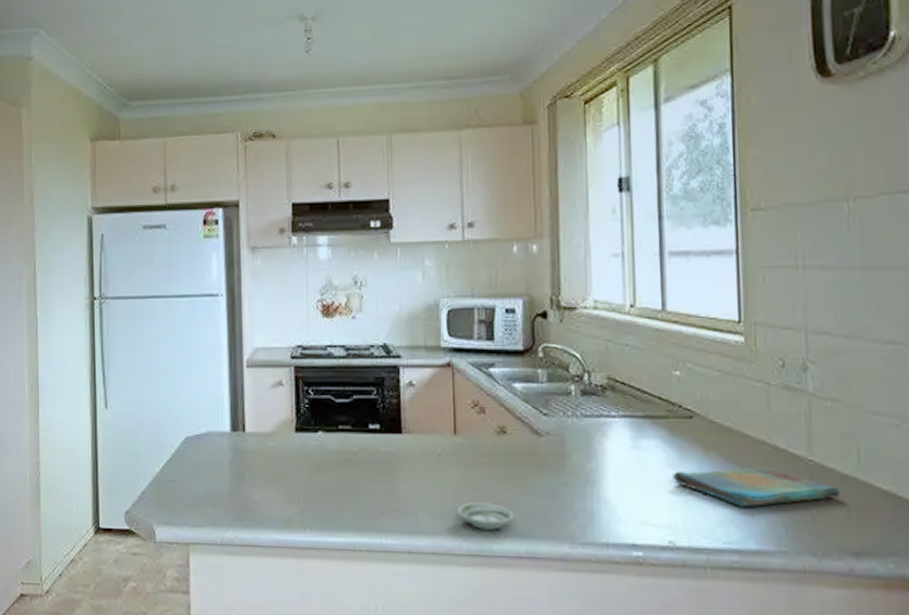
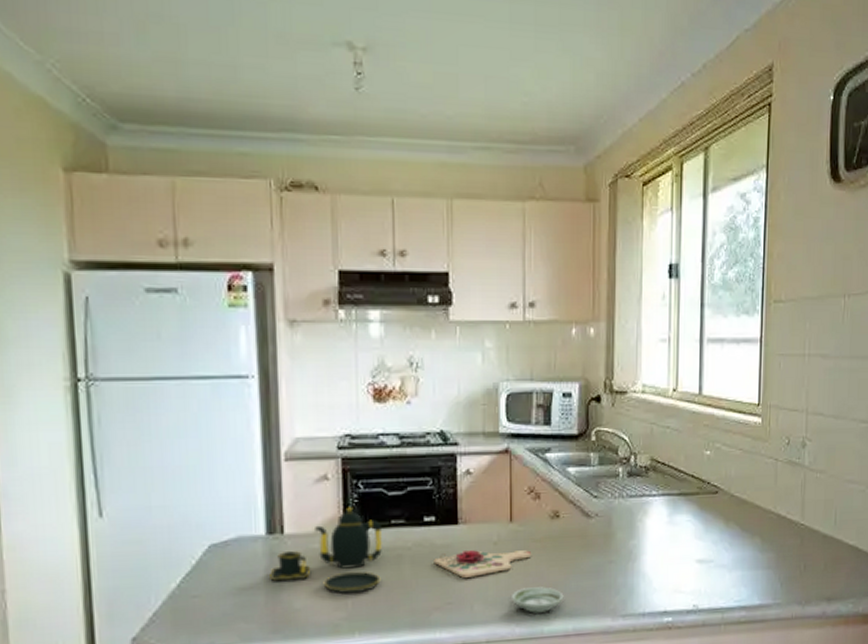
teapot: none [233,411,331,491] -> present [270,507,383,594]
cutting board: none [379,460,478,486] -> present [434,550,532,578]
dish towel: present [673,467,841,508] -> none [700,533,821,570]

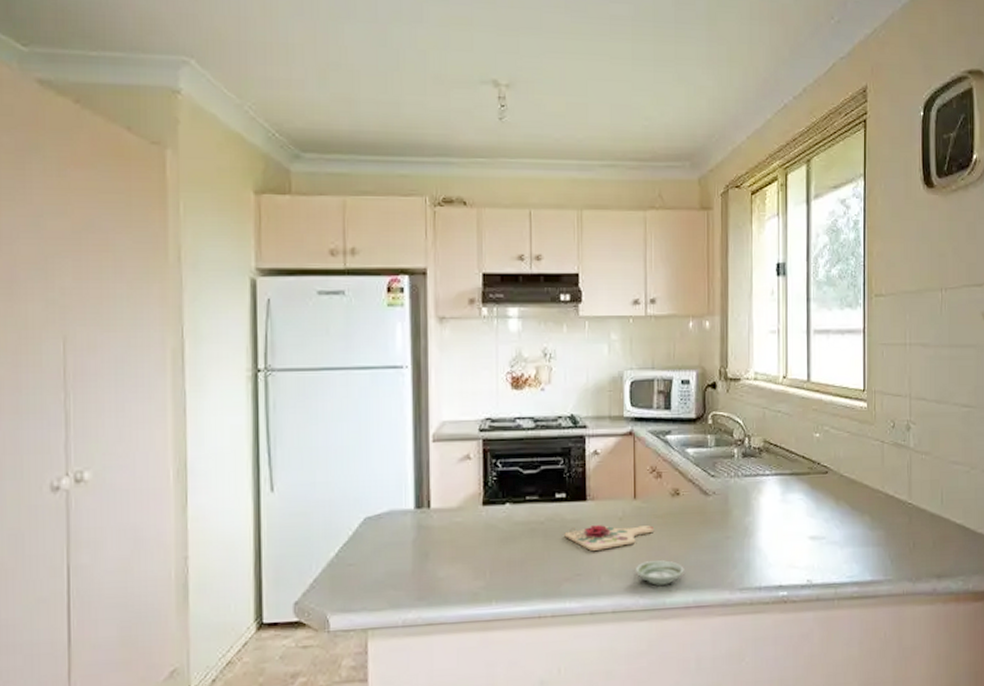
teapot: present [270,507,383,594] -> none [417,484,519,564]

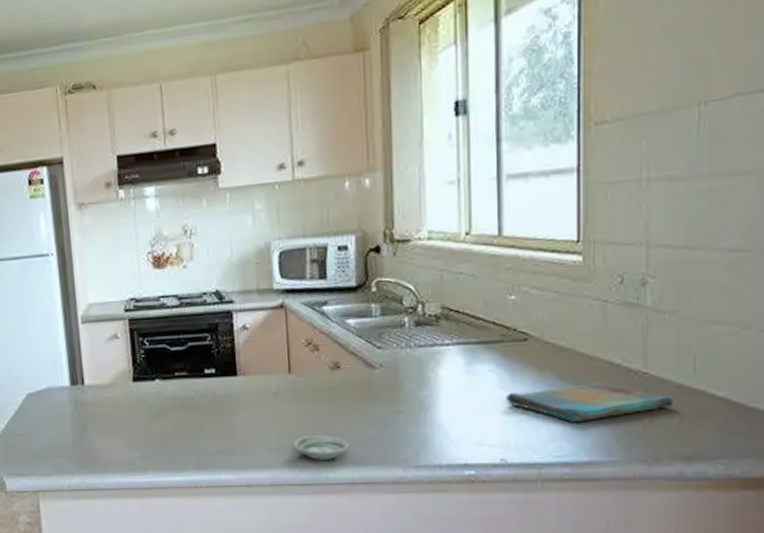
cutting board: present [564,525,655,551] -> none [216,400,313,425]
dish towel: none [812,512,929,547] -> present [506,383,674,423]

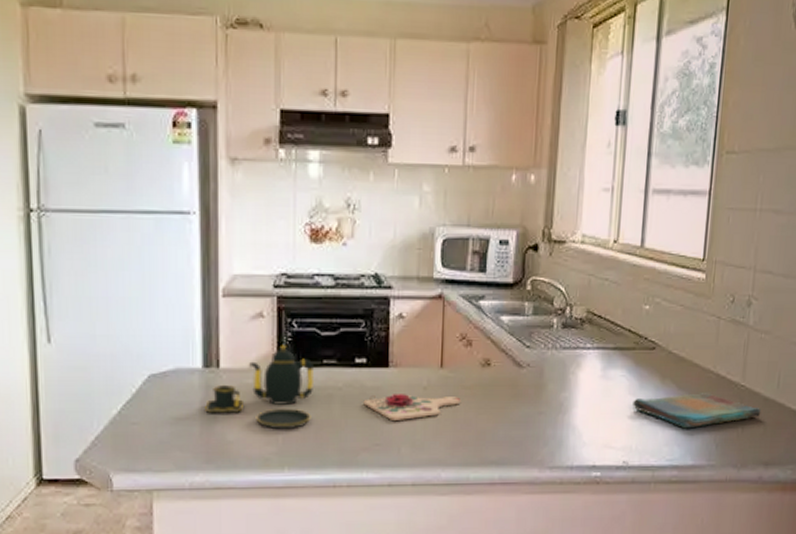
teapot: none [75,361,169,436] -> present [205,345,315,429]
cutting board: none [216,400,313,425] -> present [363,394,461,420]
saucer: present [293,435,349,460] -> none [438,434,491,460]

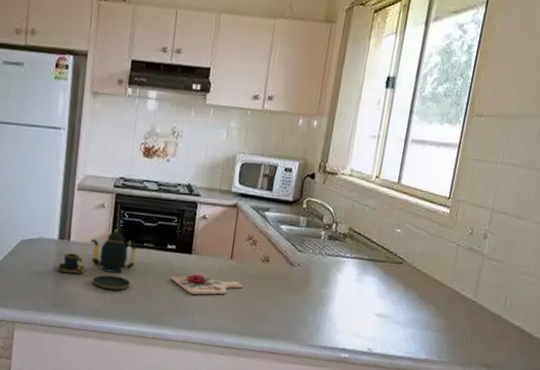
dish towel: present [633,393,762,429] -> none [380,301,489,330]

